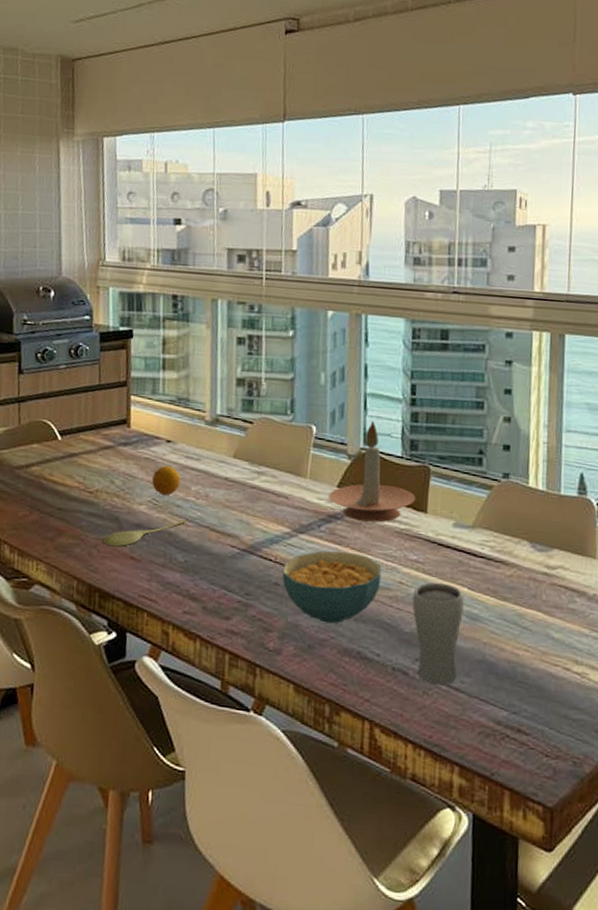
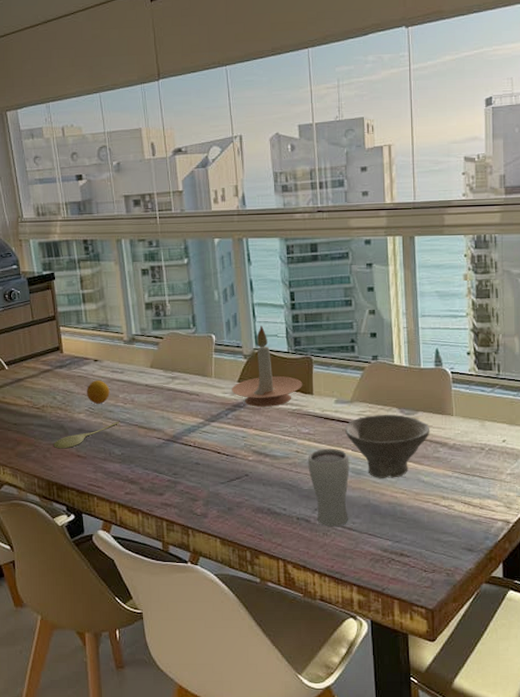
cereal bowl: present [282,550,382,624] -> none [201,432,281,490]
bowl: none [462,546,566,630] -> present [345,415,429,478]

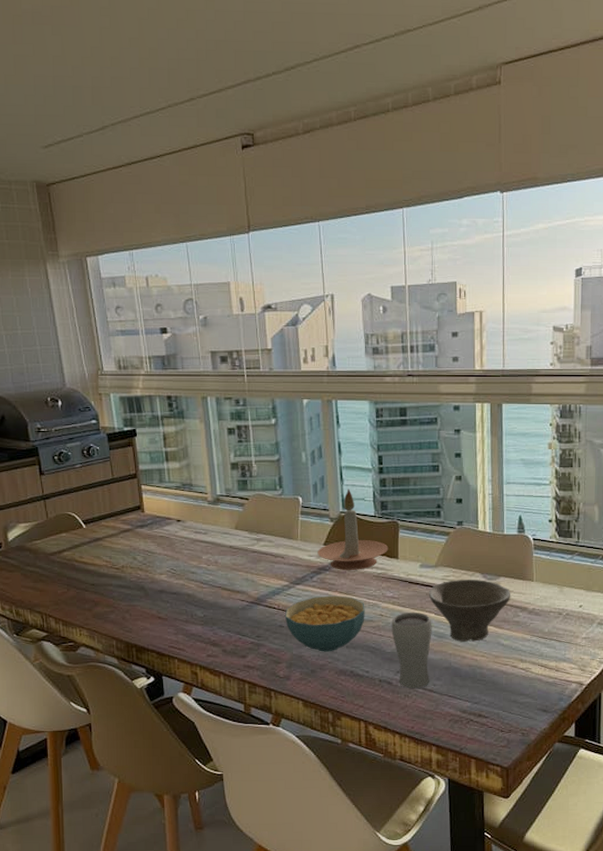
spoon: present [54,421,119,449] -> none [133,583,202,610]
fruit: present [87,380,110,404] -> none [169,540,193,565]
cereal bowl: none [201,432,281,490] -> present [285,595,365,652]

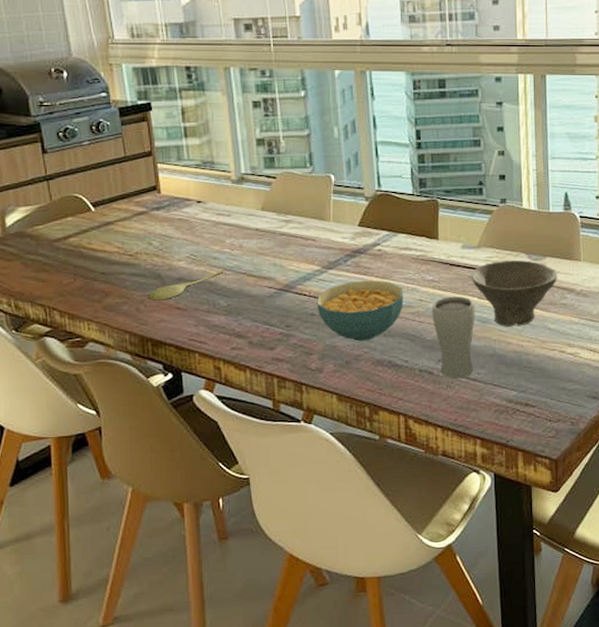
spoon: none [133,583,202,610] -> present [149,269,225,301]
candle holder: present [317,489,389,570] -> none [351,166,428,253]

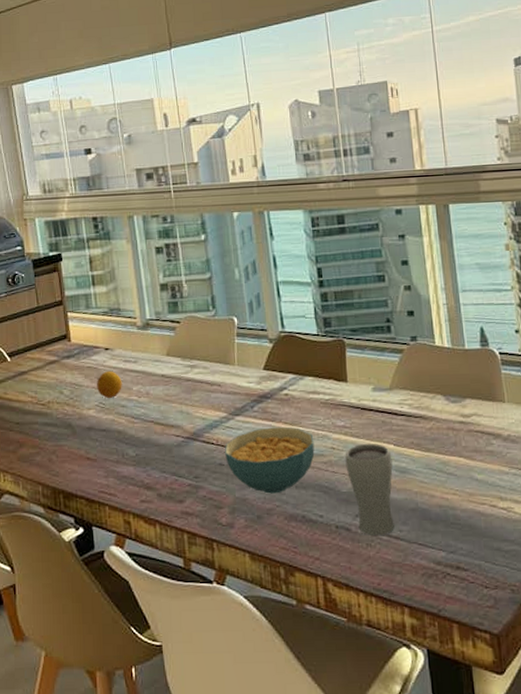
spoon: present [149,269,225,301] -> none [60,417,133,451]
fruit: none [188,223,215,250] -> present [97,370,122,398]
bowl: present [472,260,557,327] -> none [385,403,480,477]

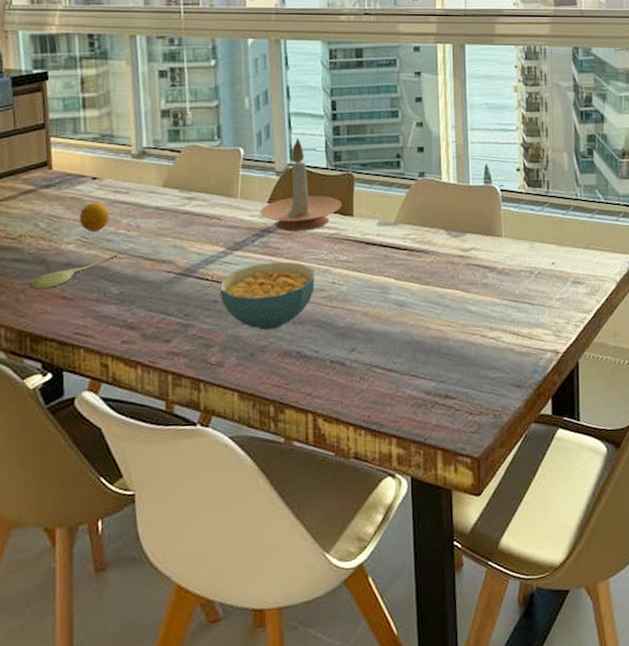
spoon: none [60,417,133,451] -> present [31,252,119,290]
candle holder: none [257,306,336,397] -> present [260,138,342,232]
drinking glass: present [345,444,394,535] -> none [345,278,392,369]

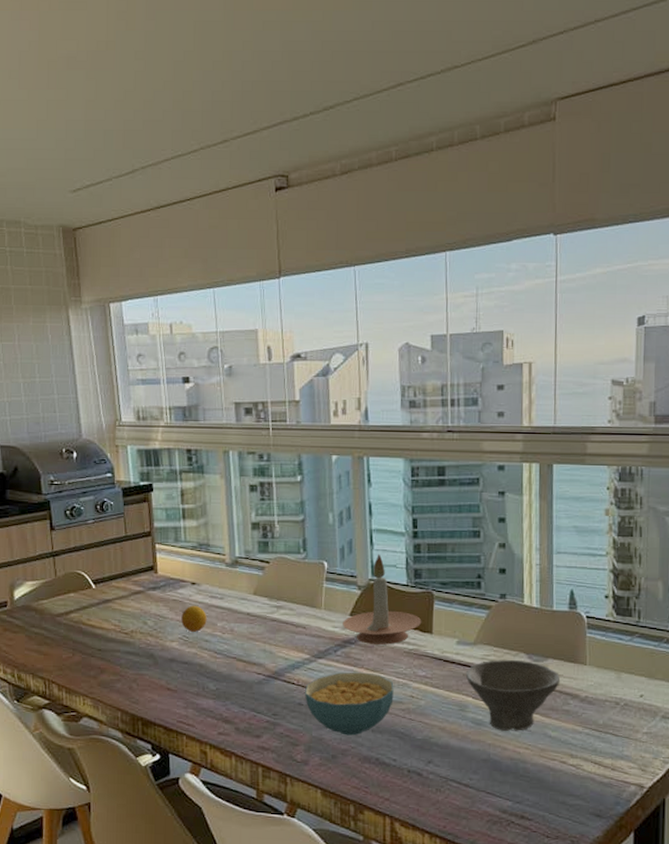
spoon: present [31,252,119,290] -> none [141,652,216,680]
bowl: none [388,237,478,310] -> present [466,660,560,731]

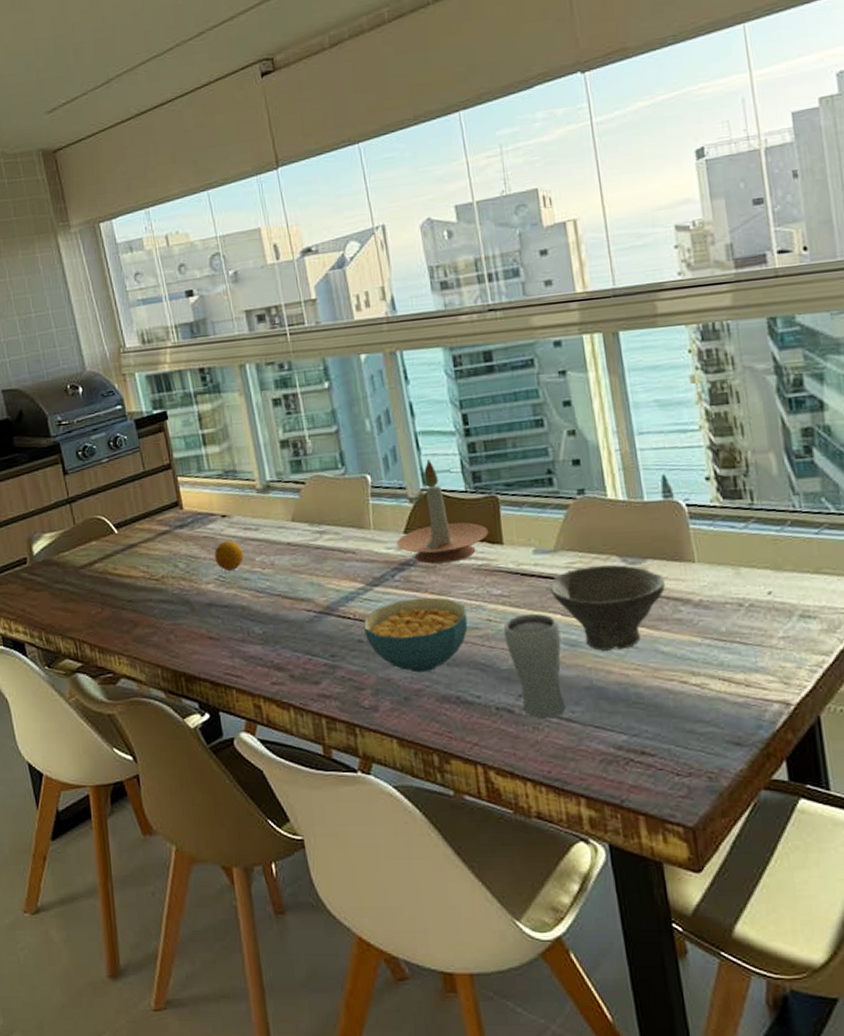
drinking glass: none [423,695,469,782] -> present [503,614,565,718]

